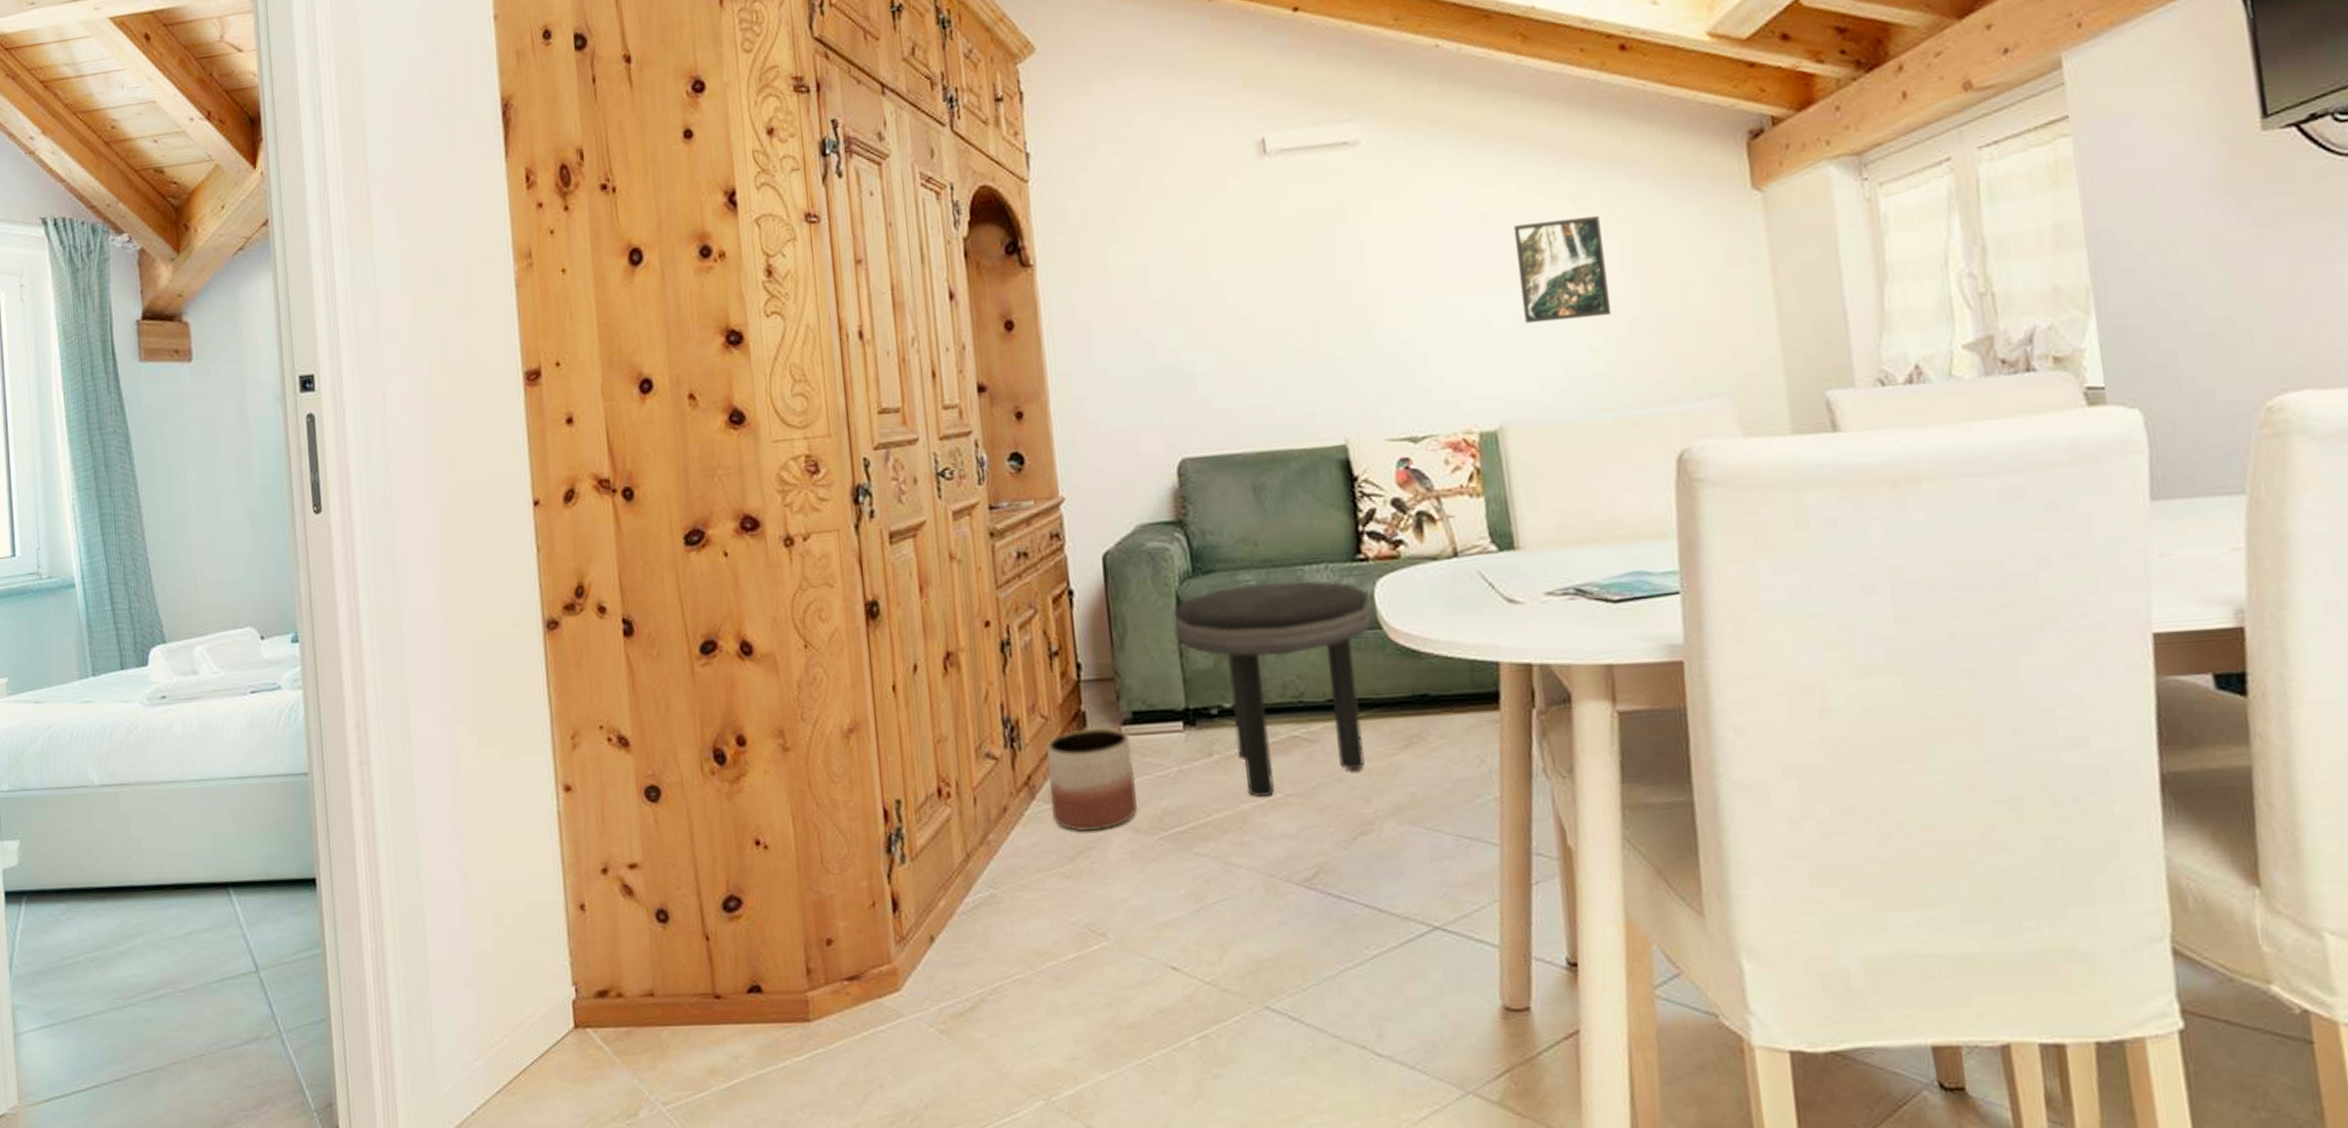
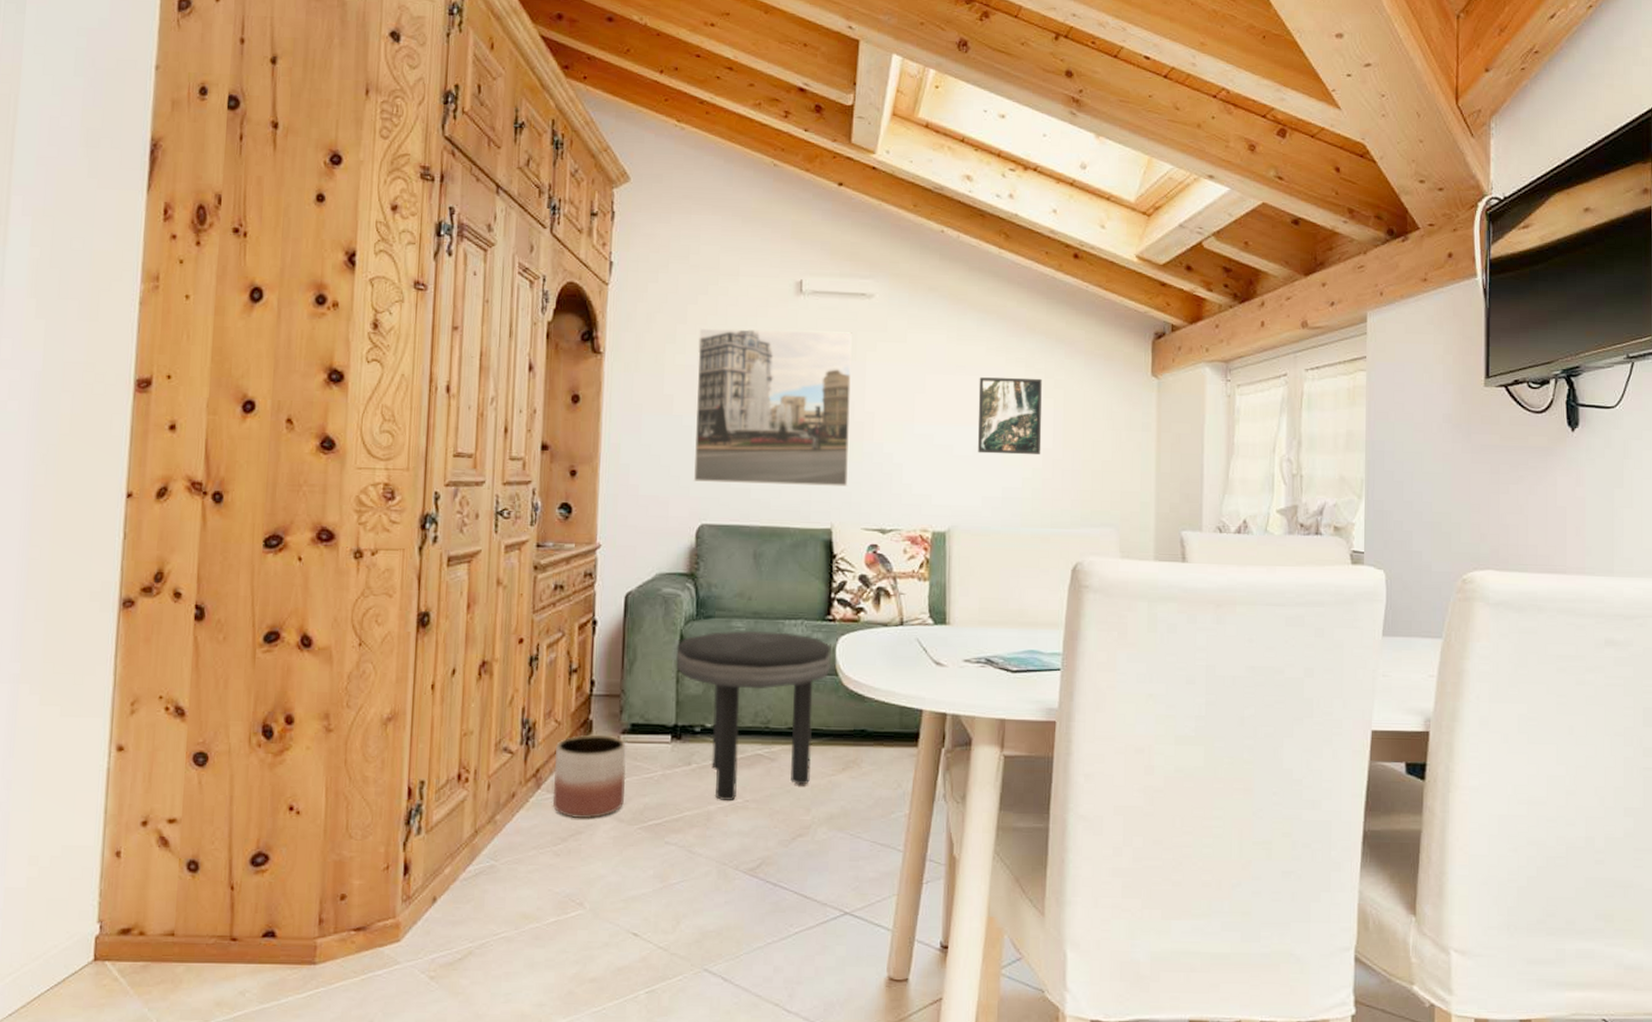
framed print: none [1144,193,1360,407] -> present [693,328,852,487]

